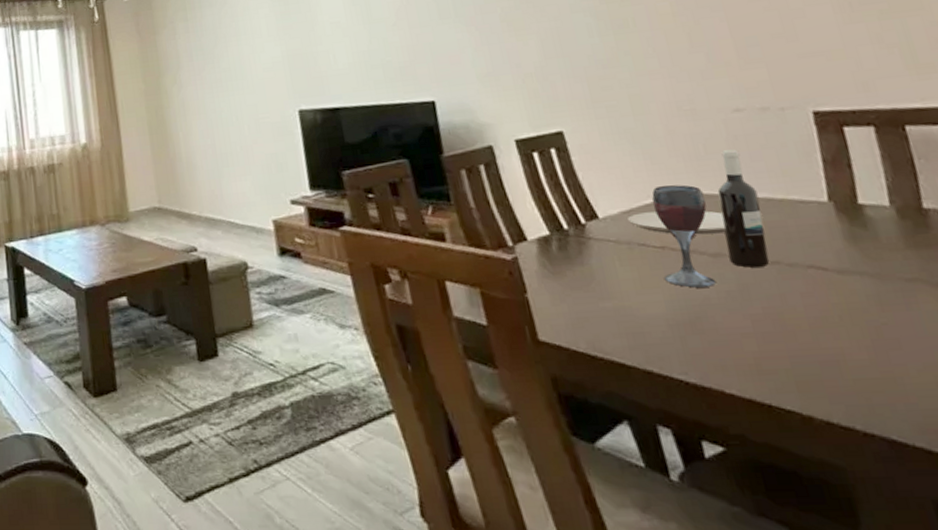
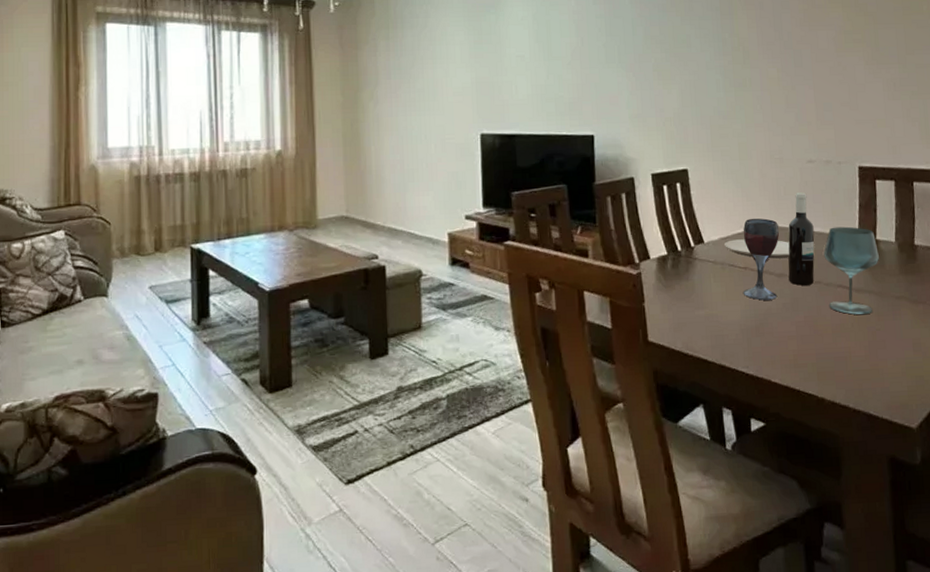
wine glass: none [777,189,870,305] -> present [823,226,879,315]

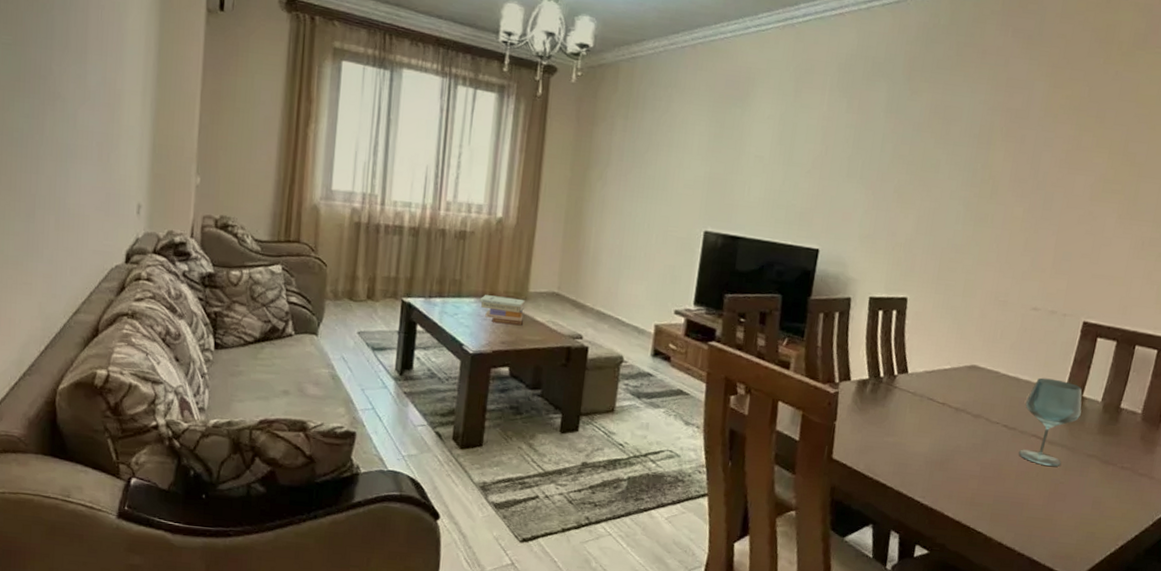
books: none [269,227,316,256] -> present [479,295,525,326]
plate: present [724,239,790,259] -> none [928,374,994,401]
cup: present [742,218,779,301] -> none [935,357,987,439]
wine bottle: present [788,192,815,286] -> none [984,338,1023,430]

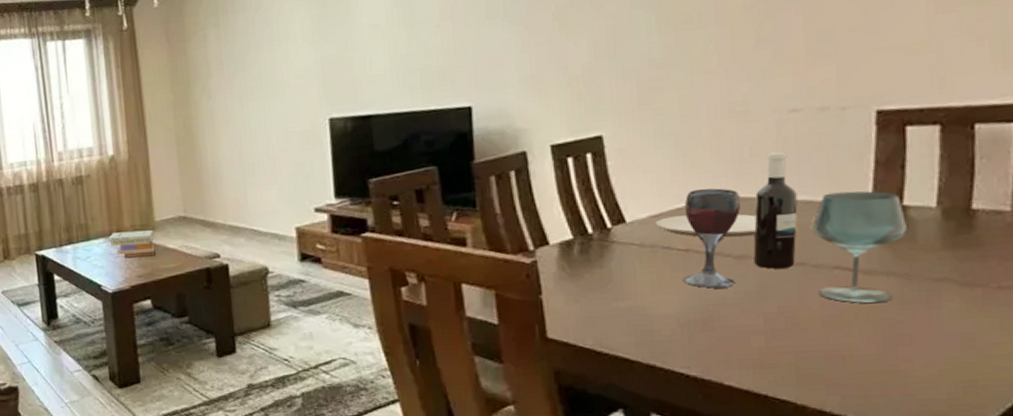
plate: none [928,374,994,401] -> present [656,214,757,238]
cup: none [935,357,987,439] -> present [682,188,740,289]
wine bottle: none [984,338,1023,430] -> present [753,151,798,269]

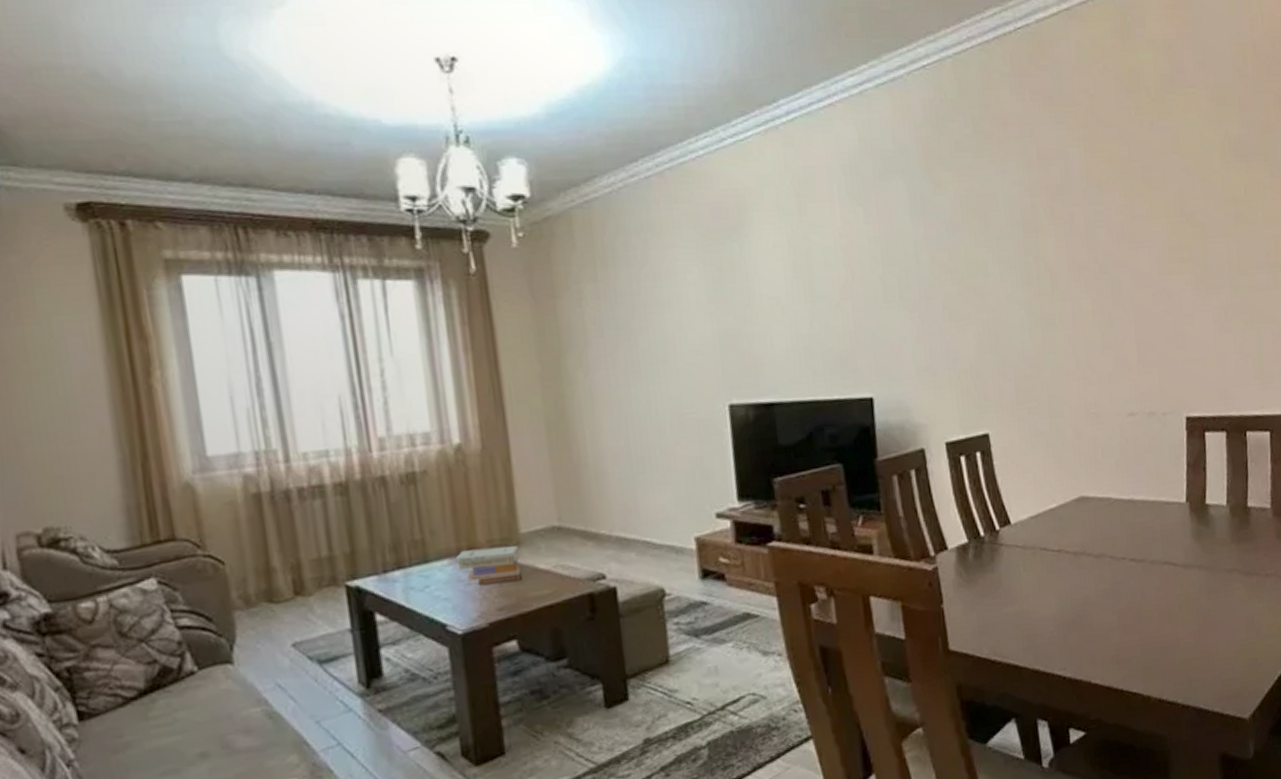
plate: present [656,214,757,238] -> none [1035,513,1110,538]
cup: present [682,188,740,289] -> none [1055,488,1097,589]
wine bottle: present [753,151,798,269] -> none [1107,453,1138,567]
wine glass: present [812,191,907,304] -> none [1147,491,1209,595]

